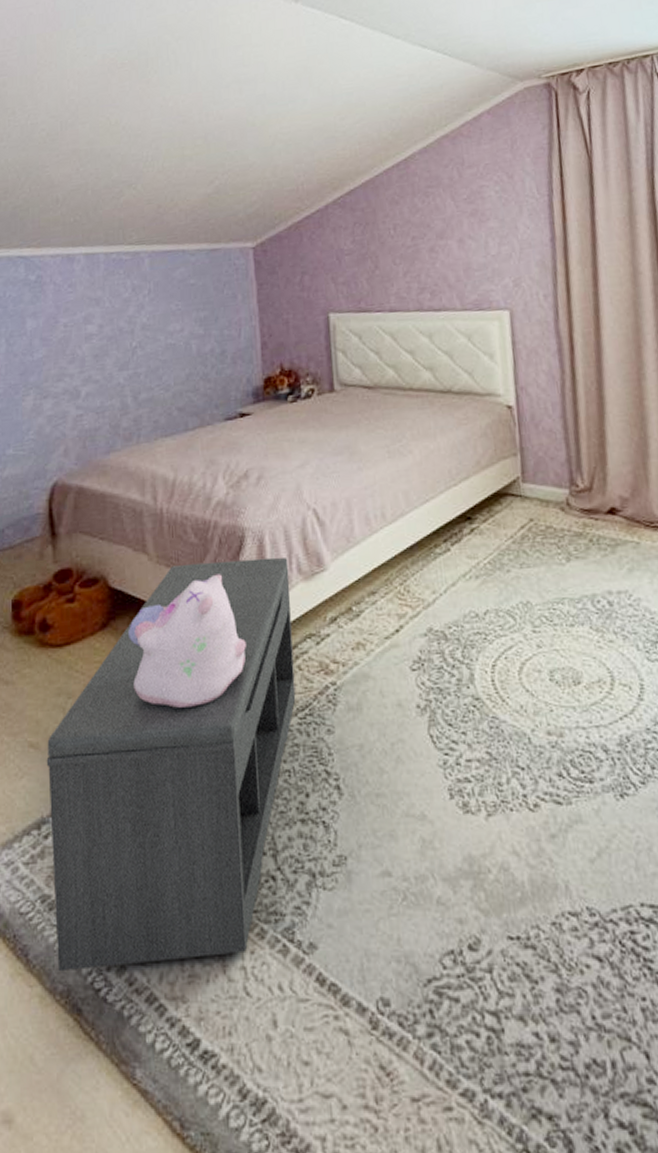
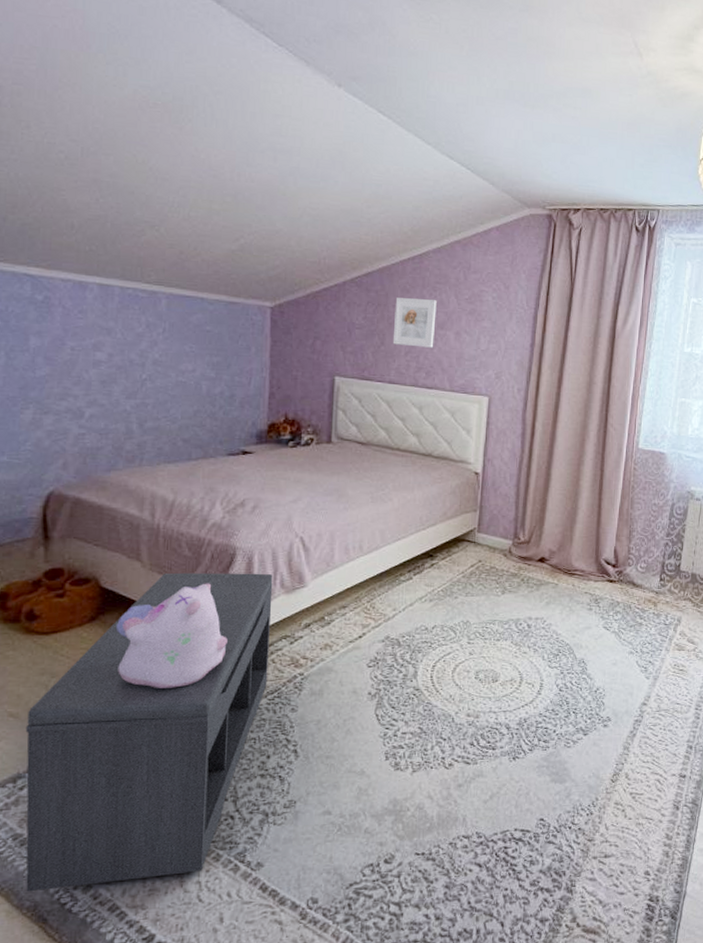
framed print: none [384,206,435,266] -> present [392,298,437,348]

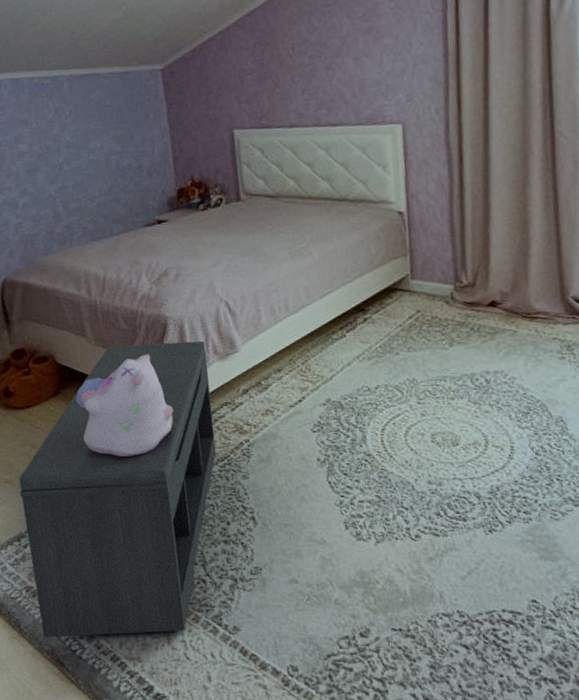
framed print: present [392,298,437,348] -> none [283,25,332,84]

